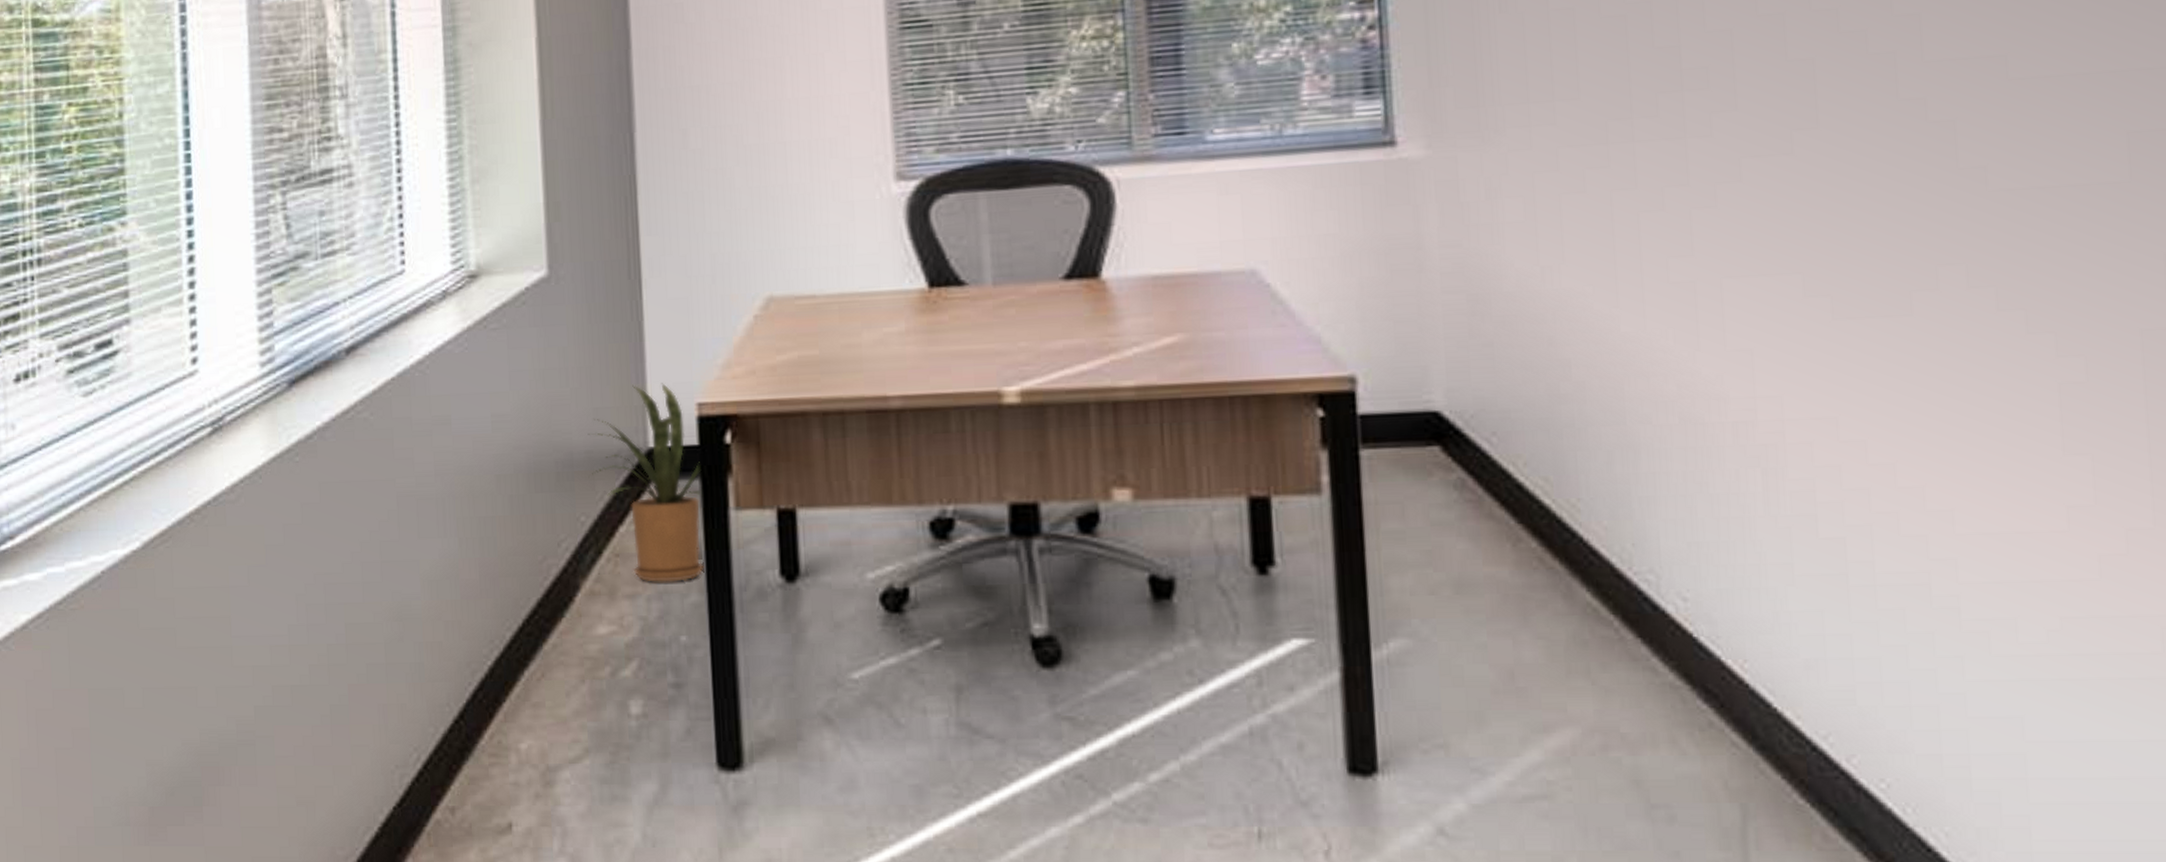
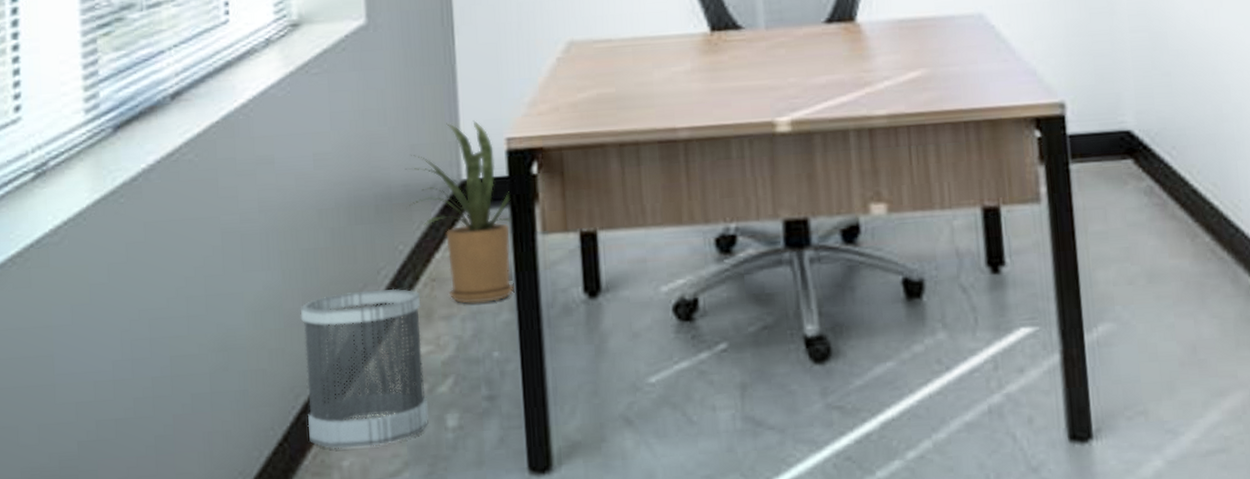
wastebasket: none [477,562,611,730] -> present [300,288,429,449]

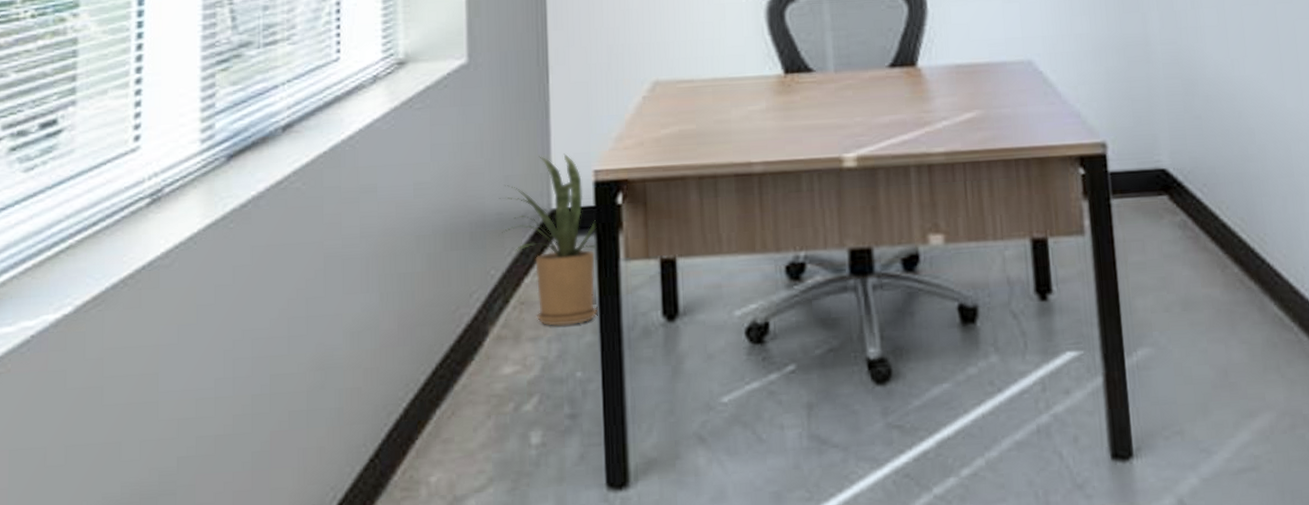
wastebasket: present [300,288,429,449] -> none [395,311,513,465]

